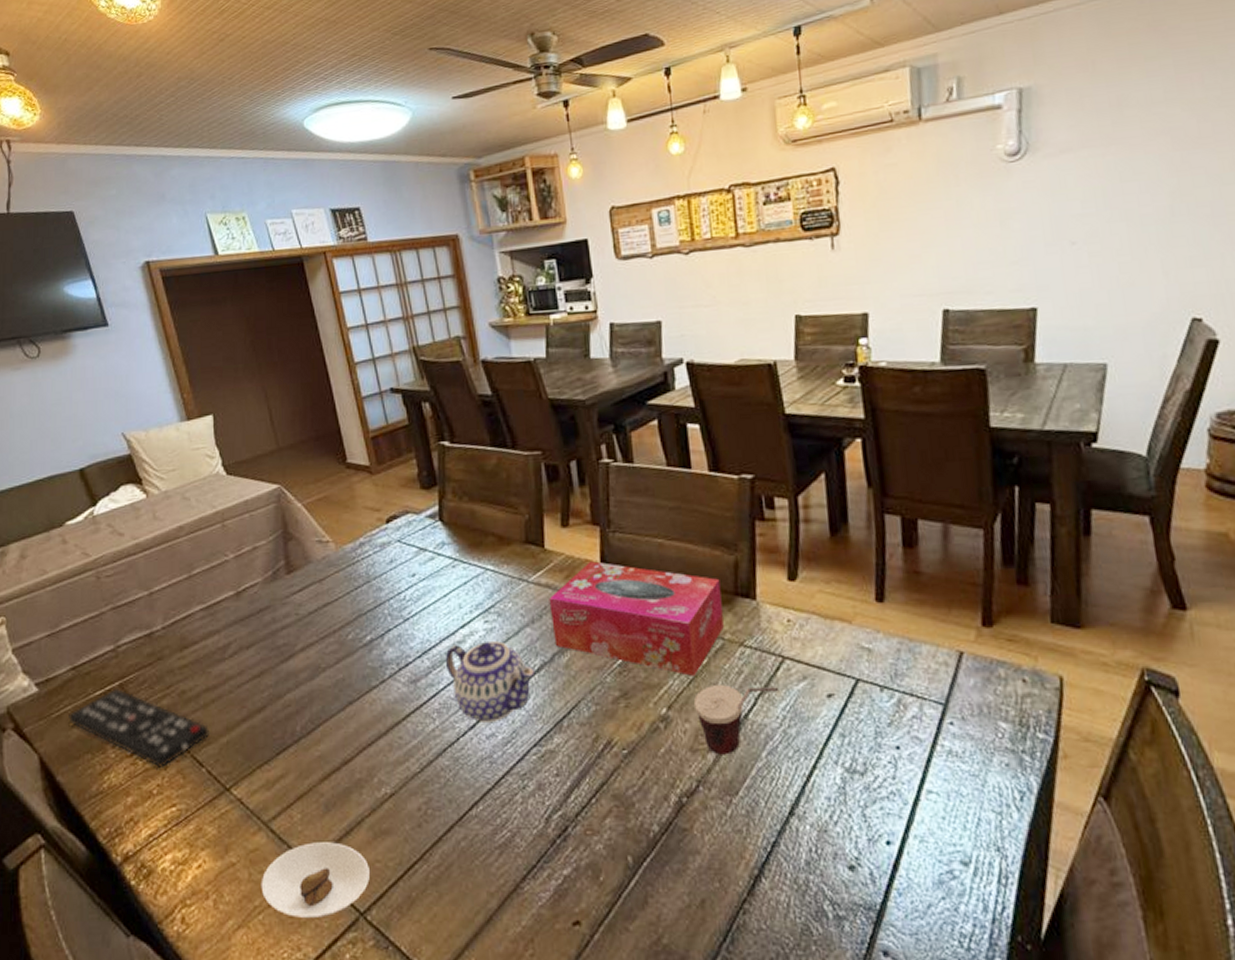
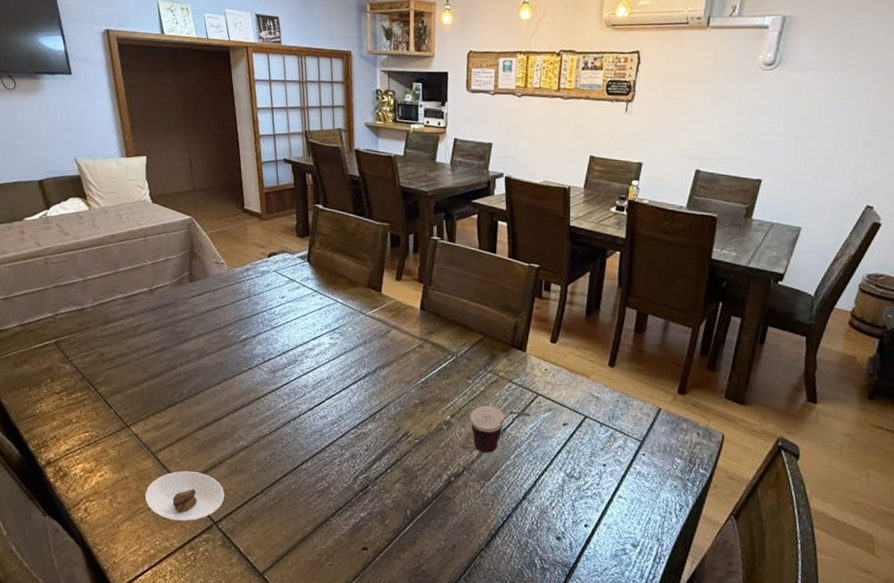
remote control: present [69,689,209,767] -> none [14,344,119,405]
teapot: present [445,641,536,724] -> none [297,351,362,408]
tissue box: present [549,561,724,676] -> none [378,307,503,397]

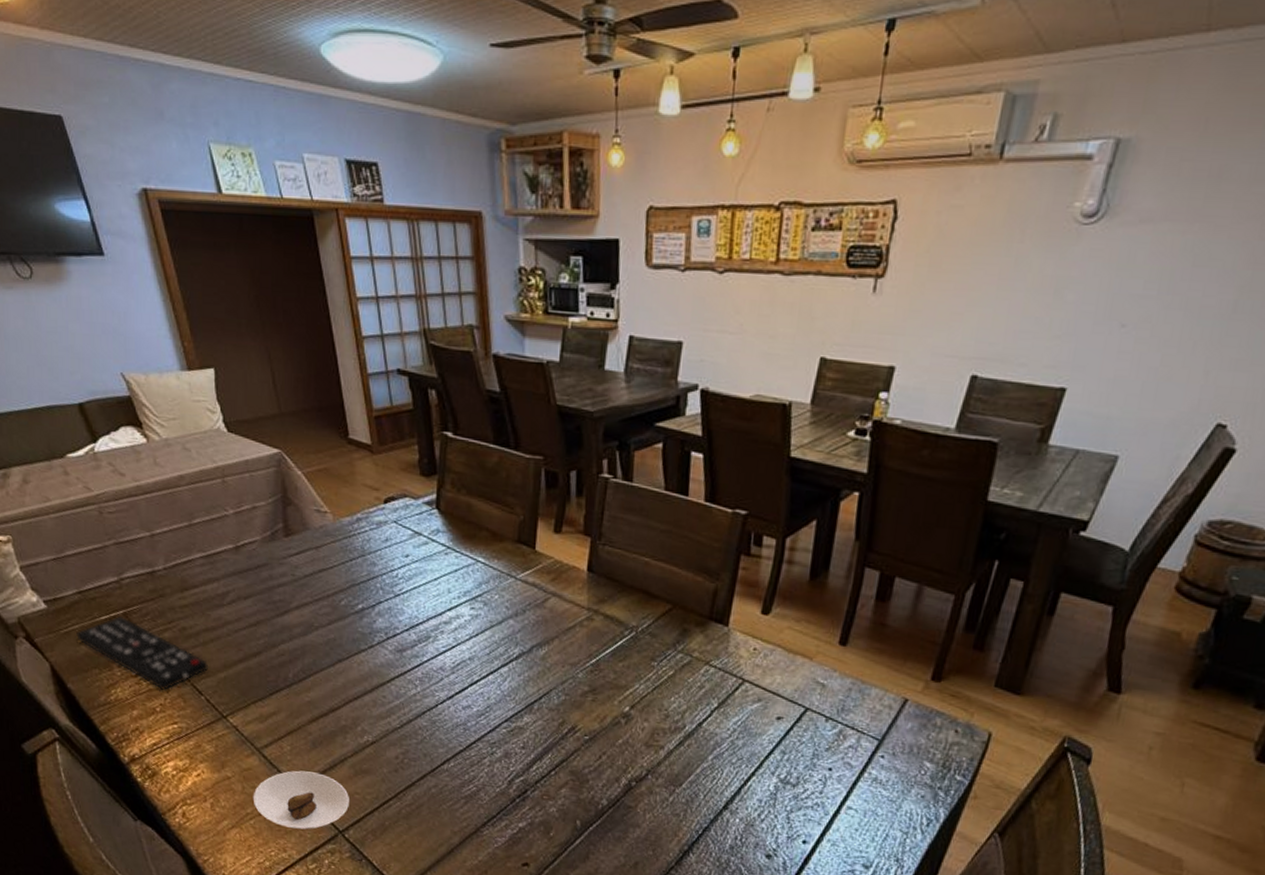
remote control: none [14,344,119,405] -> present [76,616,208,690]
cup: present [470,405,531,454] -> none [655,694,735,754]

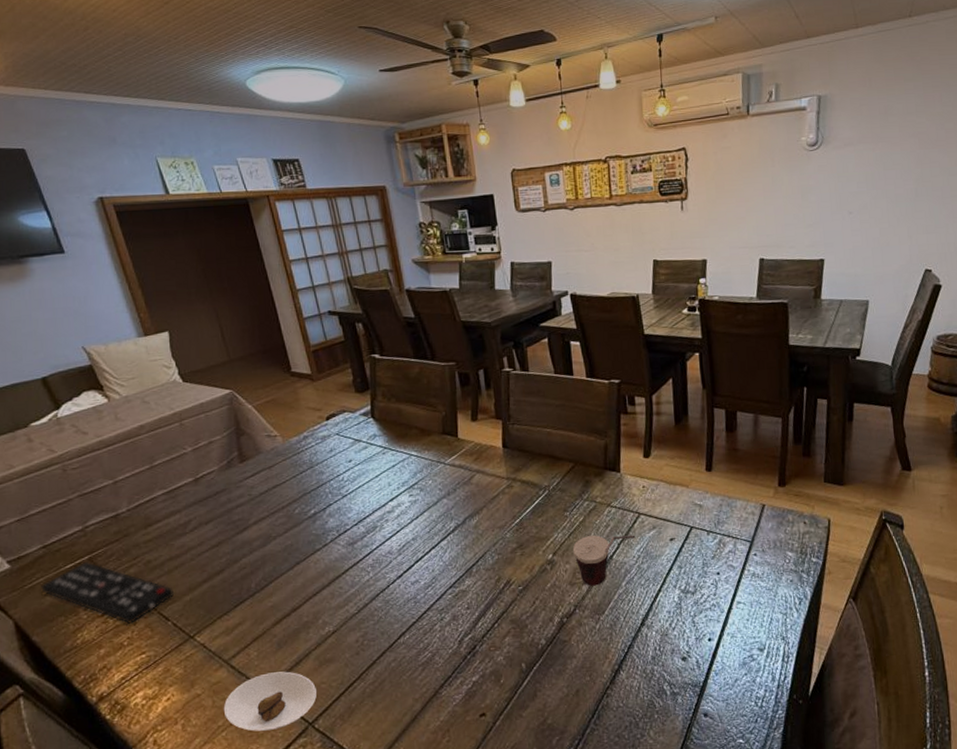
cup: none [655,694,735,754] -> present [573,535,636,586]

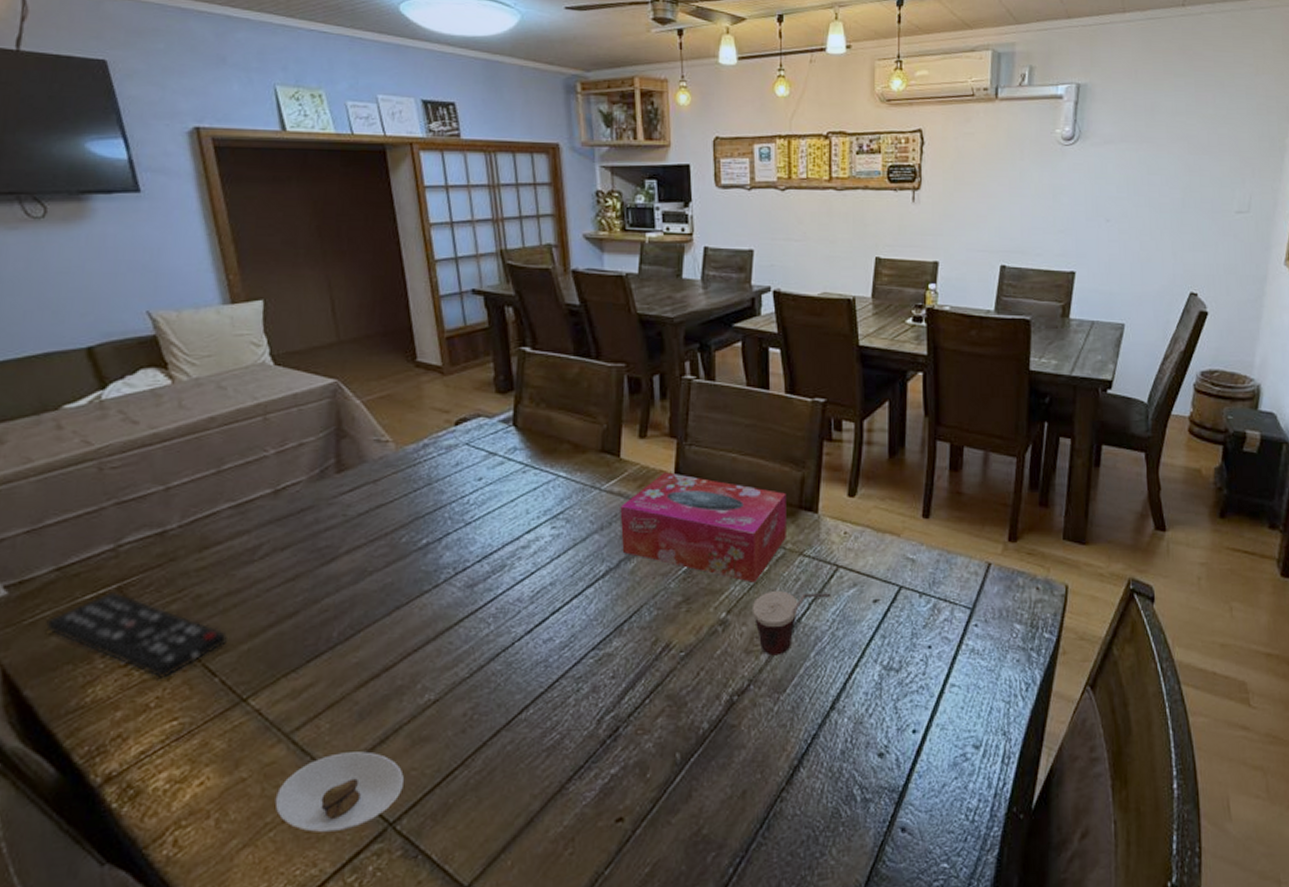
tissue box: none [461,447,596,530] -> present [620,472,786,583]

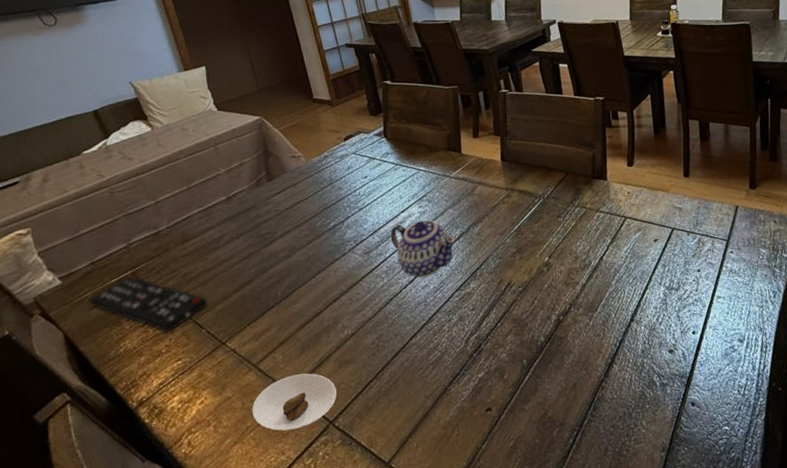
teapot: none [506,547,600,628] -> present [390,220,457,278]
tissue box: present [620,472,786,583] -> none [465,160,586,234]
cup: present [753,591,832,656] -> none [567,237,623,286]

